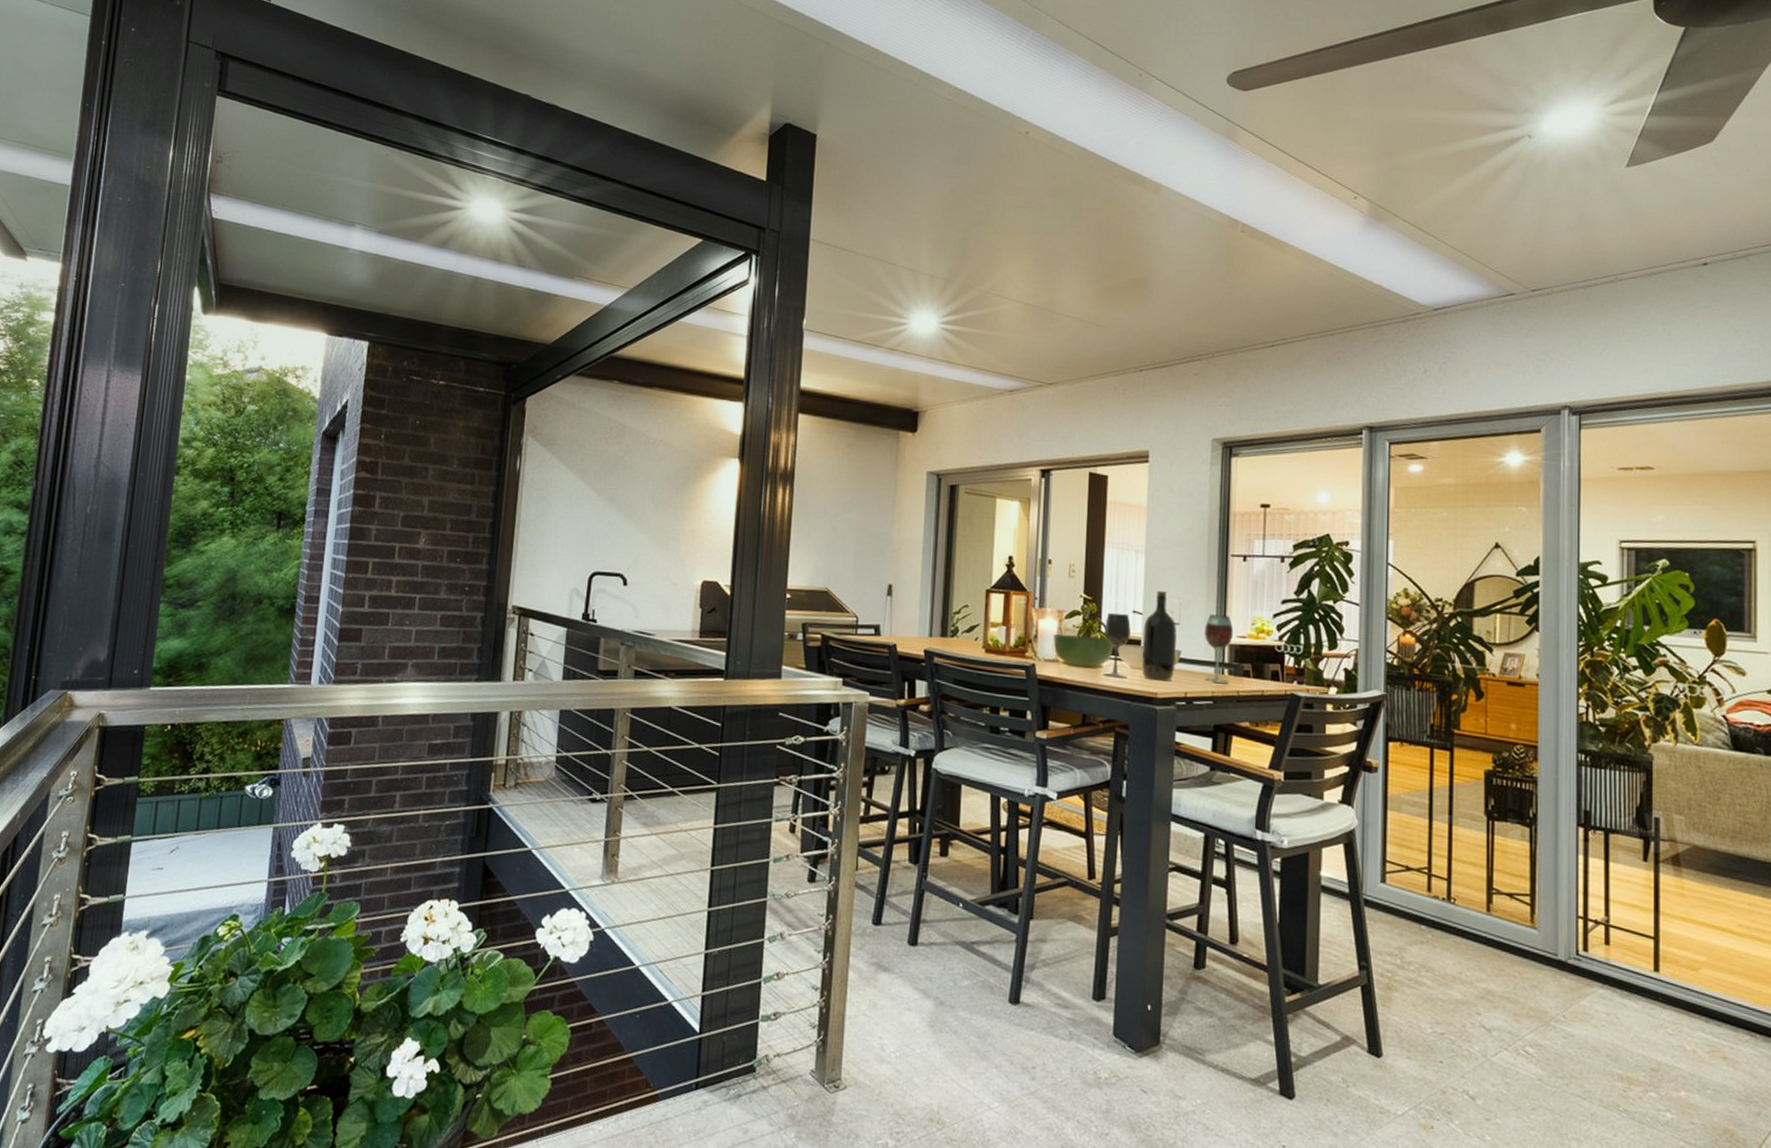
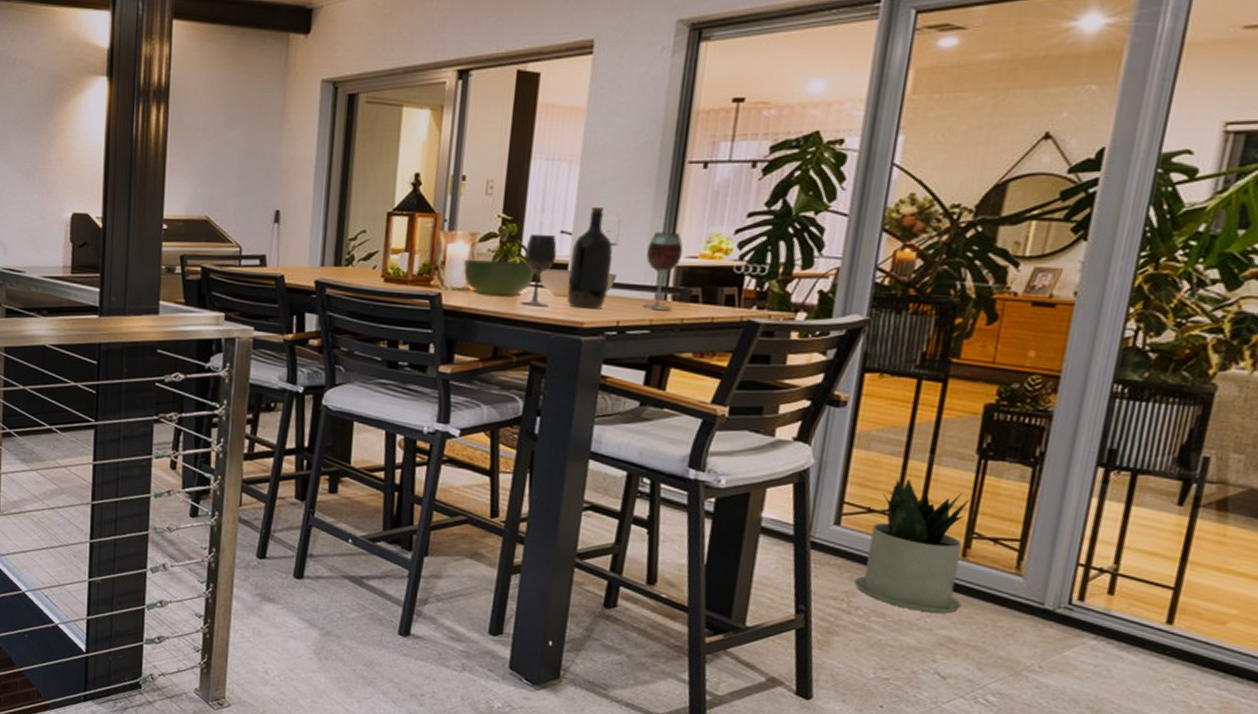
planter: none [1403,839,1494,967] -> present [853,479,971,614]

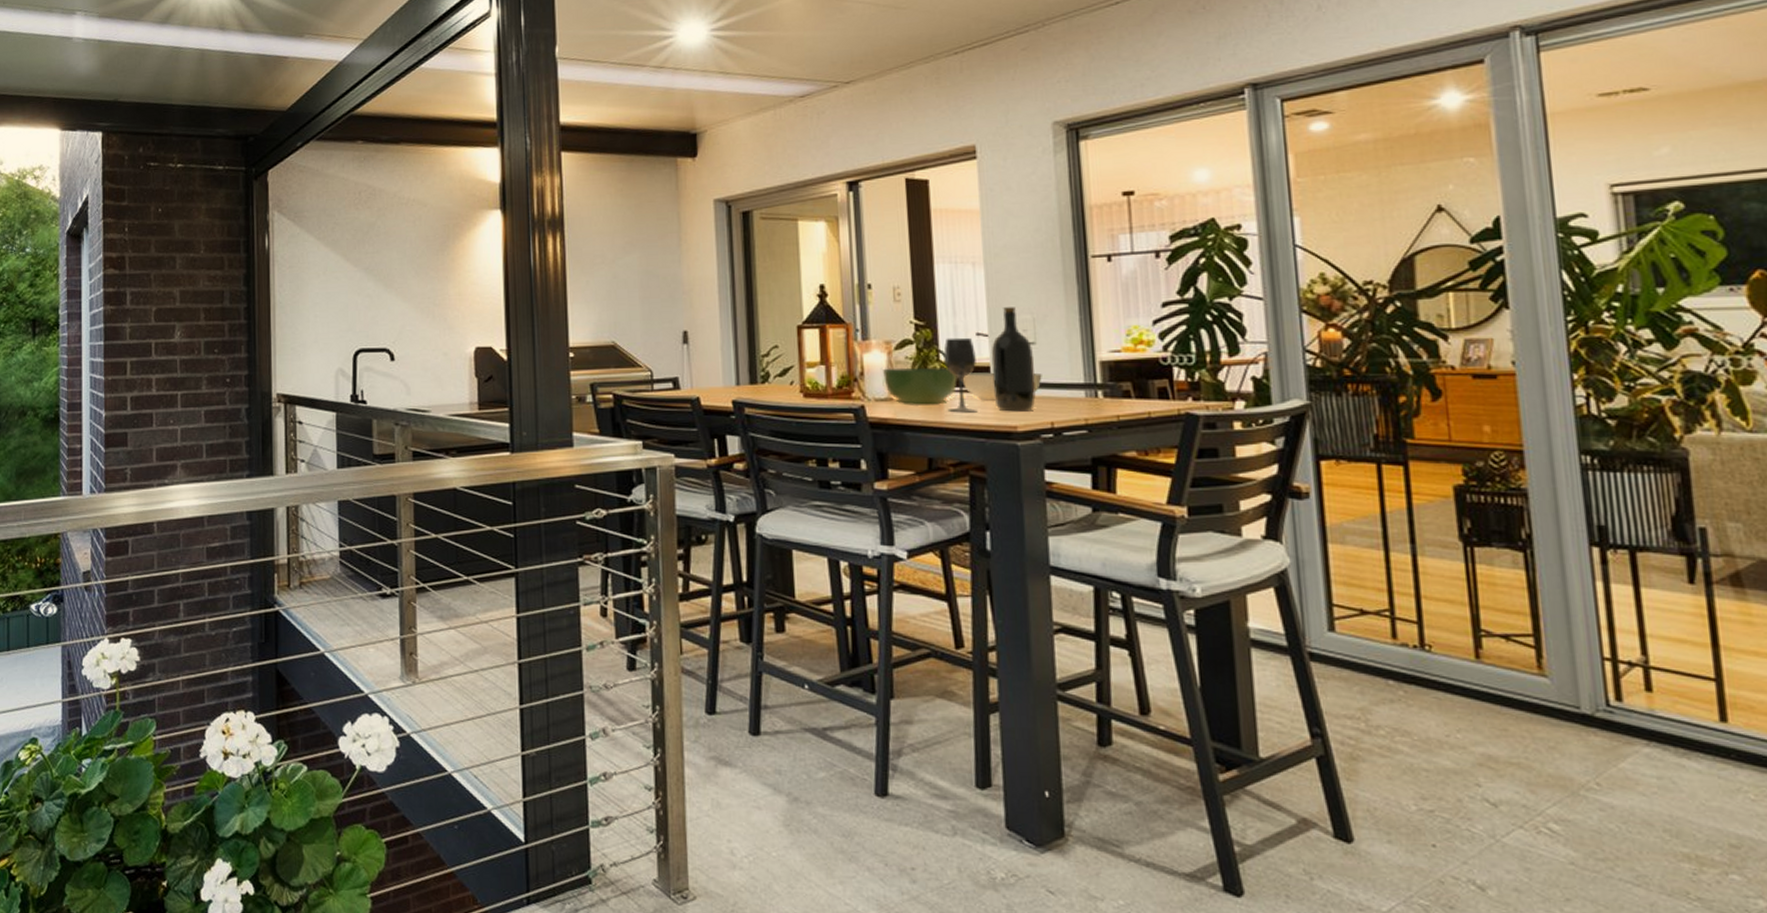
wineglass: present [642,232,684,311] -> none [1068,327,1105,409]
planter: present [853,479,971,614] -> none [1365,574,1492,728]

